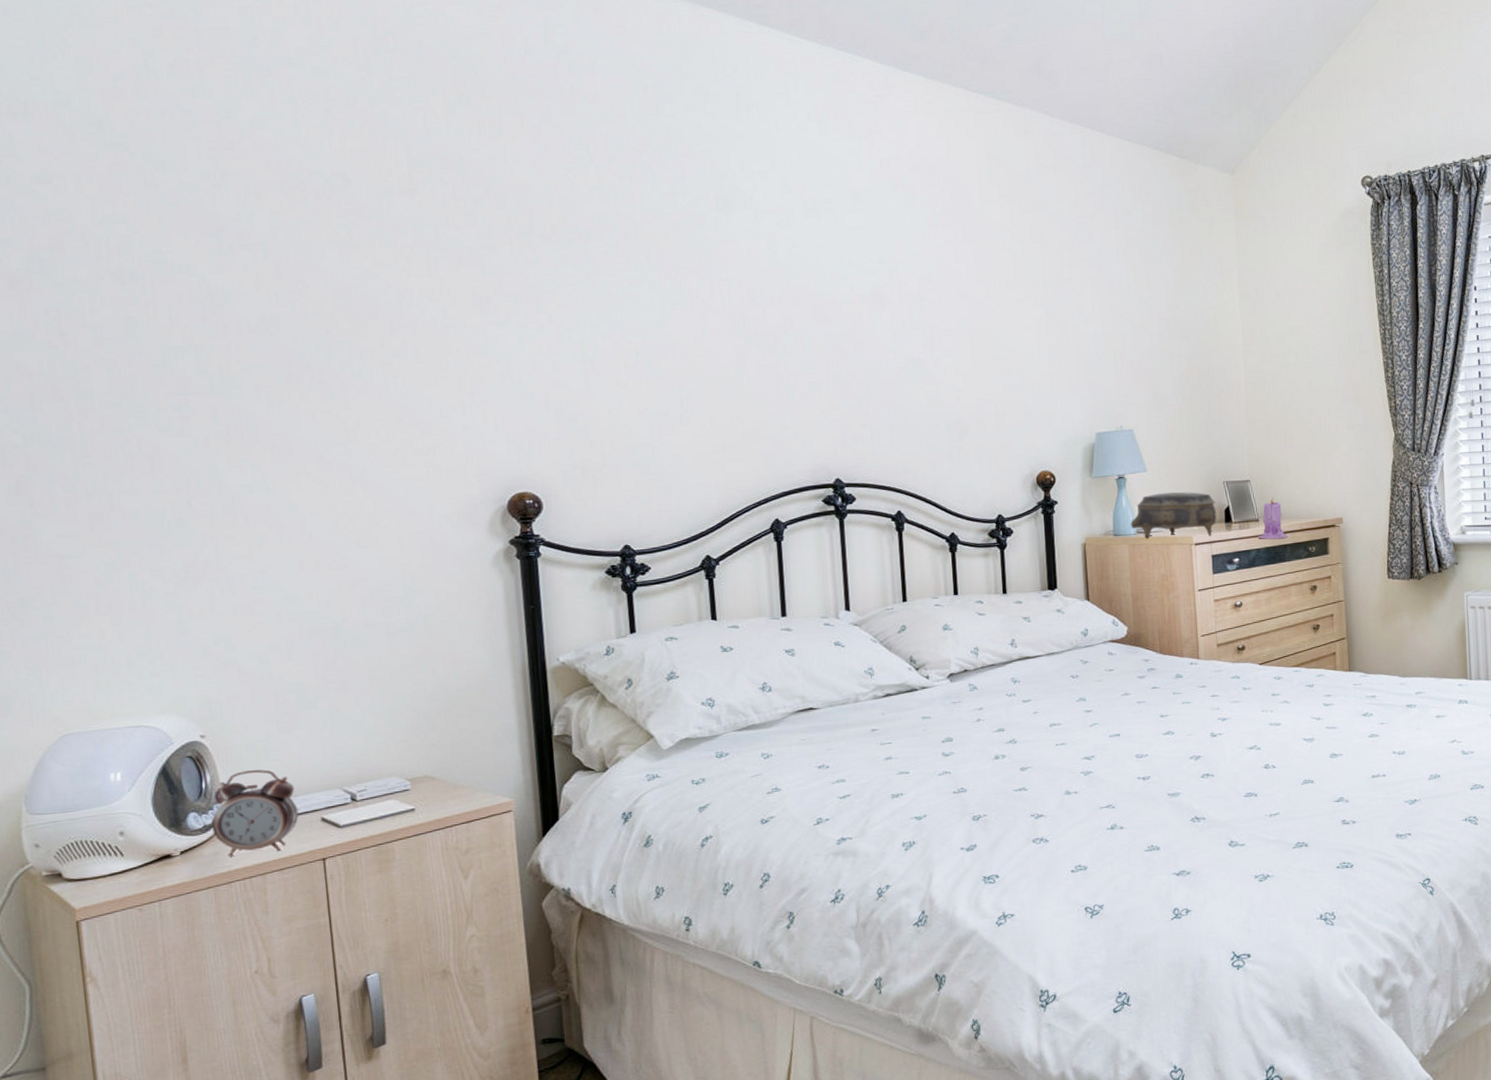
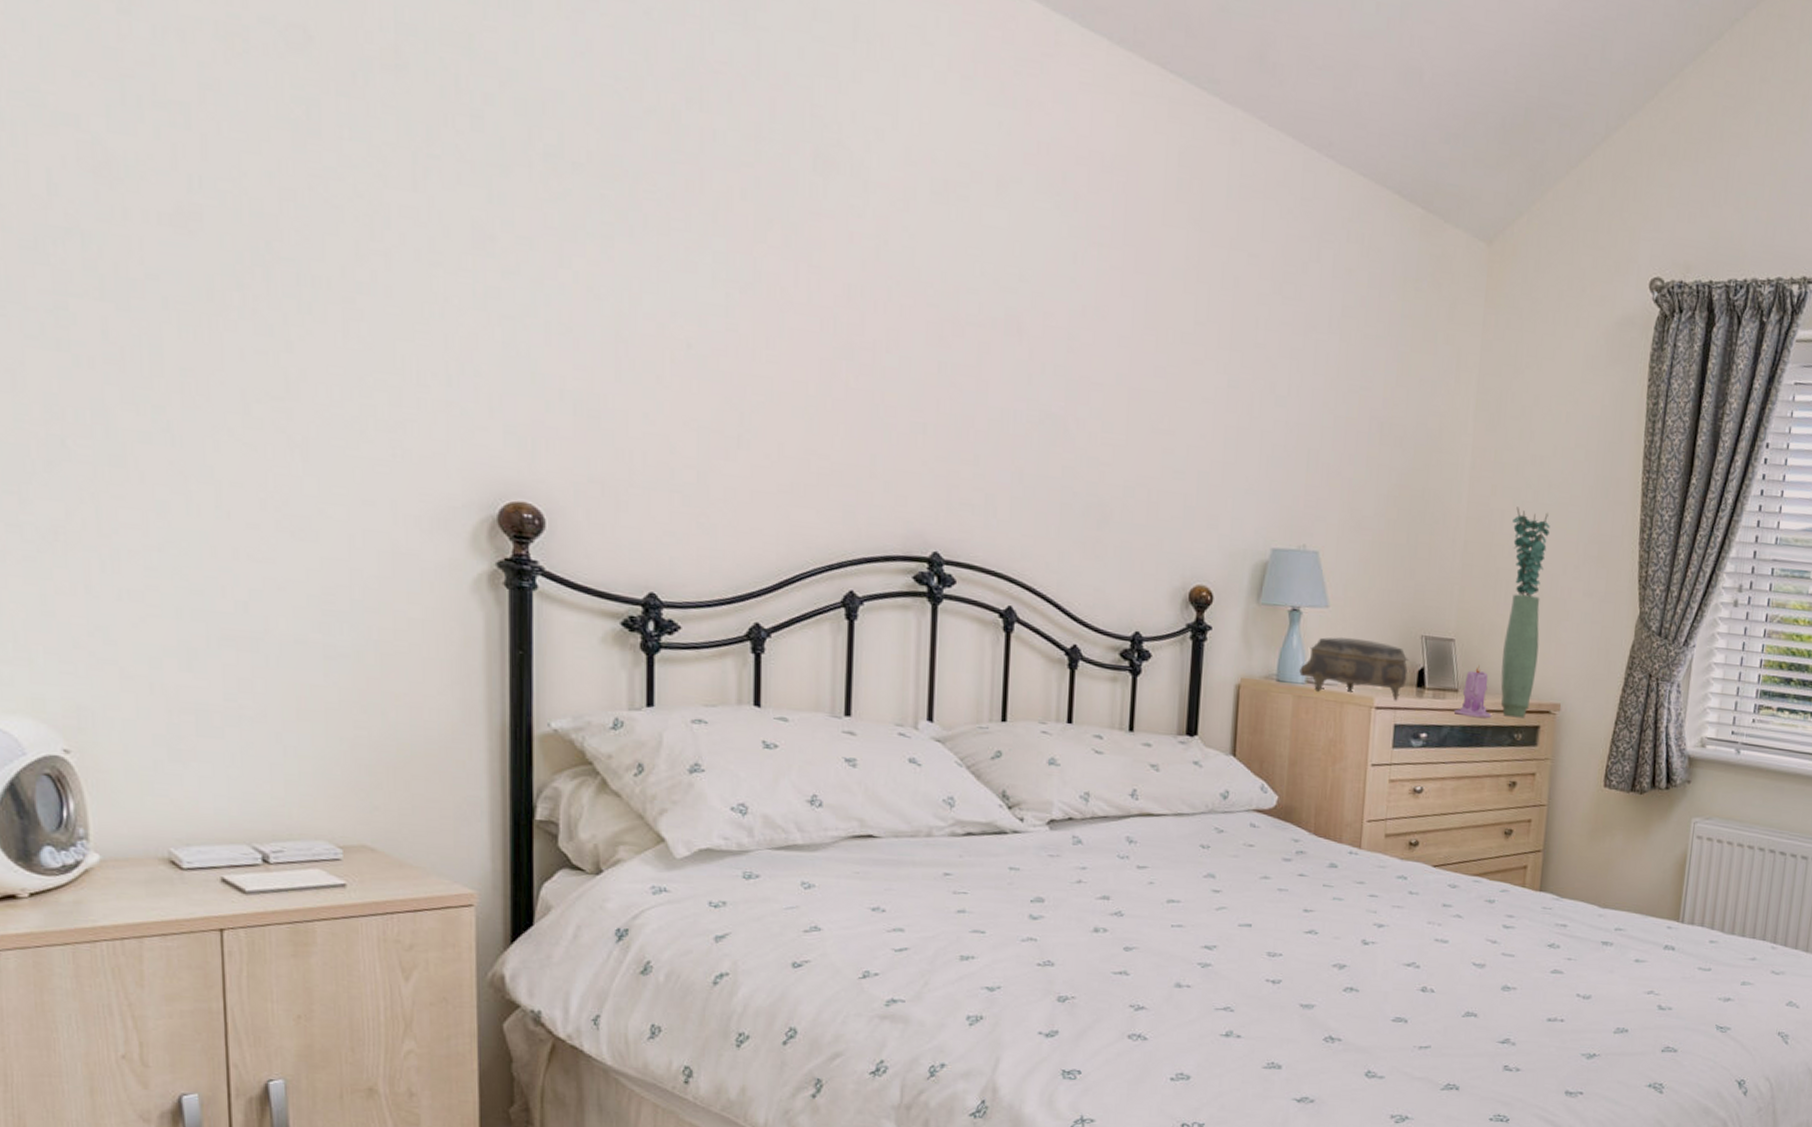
alarm clock: present [211,769,299,857] -> none [72,803,191,911]
vase: none [1282,369,1319,535] -> present [1500,507,1550,719]

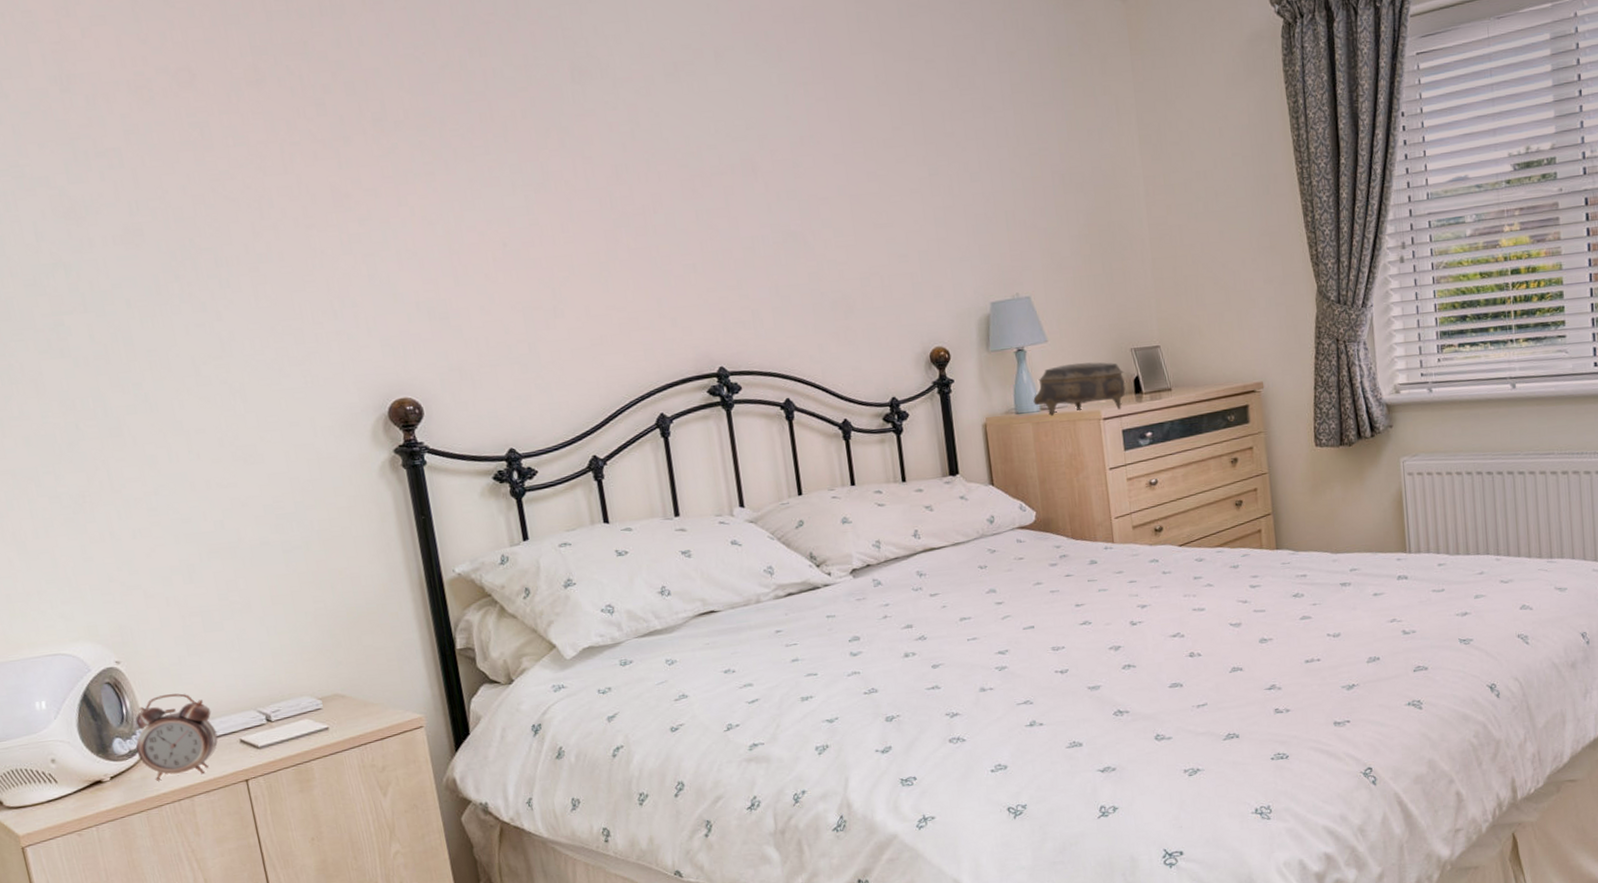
alarm clock: none [72,803,191,911] -> present [135,693,218,781]
candle: present [1453,664,1492,719] -> none [1171,363,1205,411]
vase: present [1500,507,1550,719] -> none [1190,218,1237,403]

